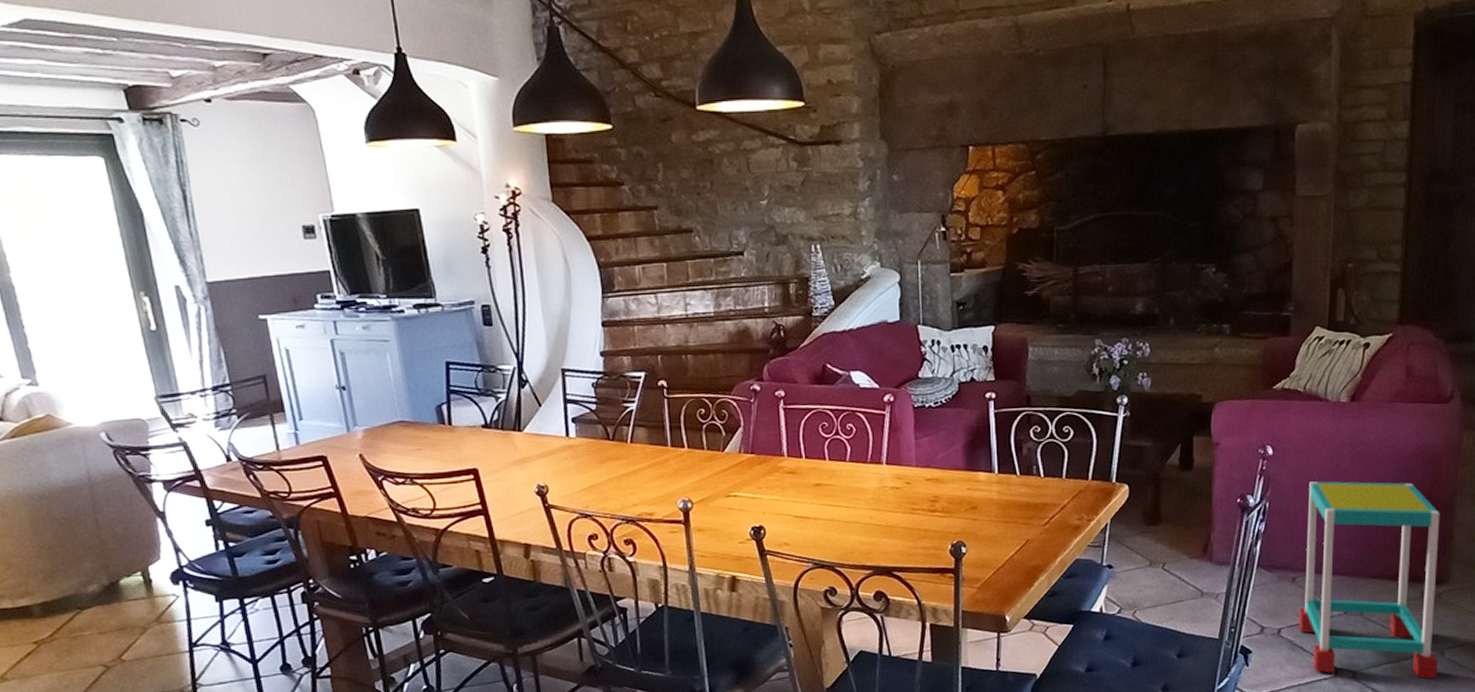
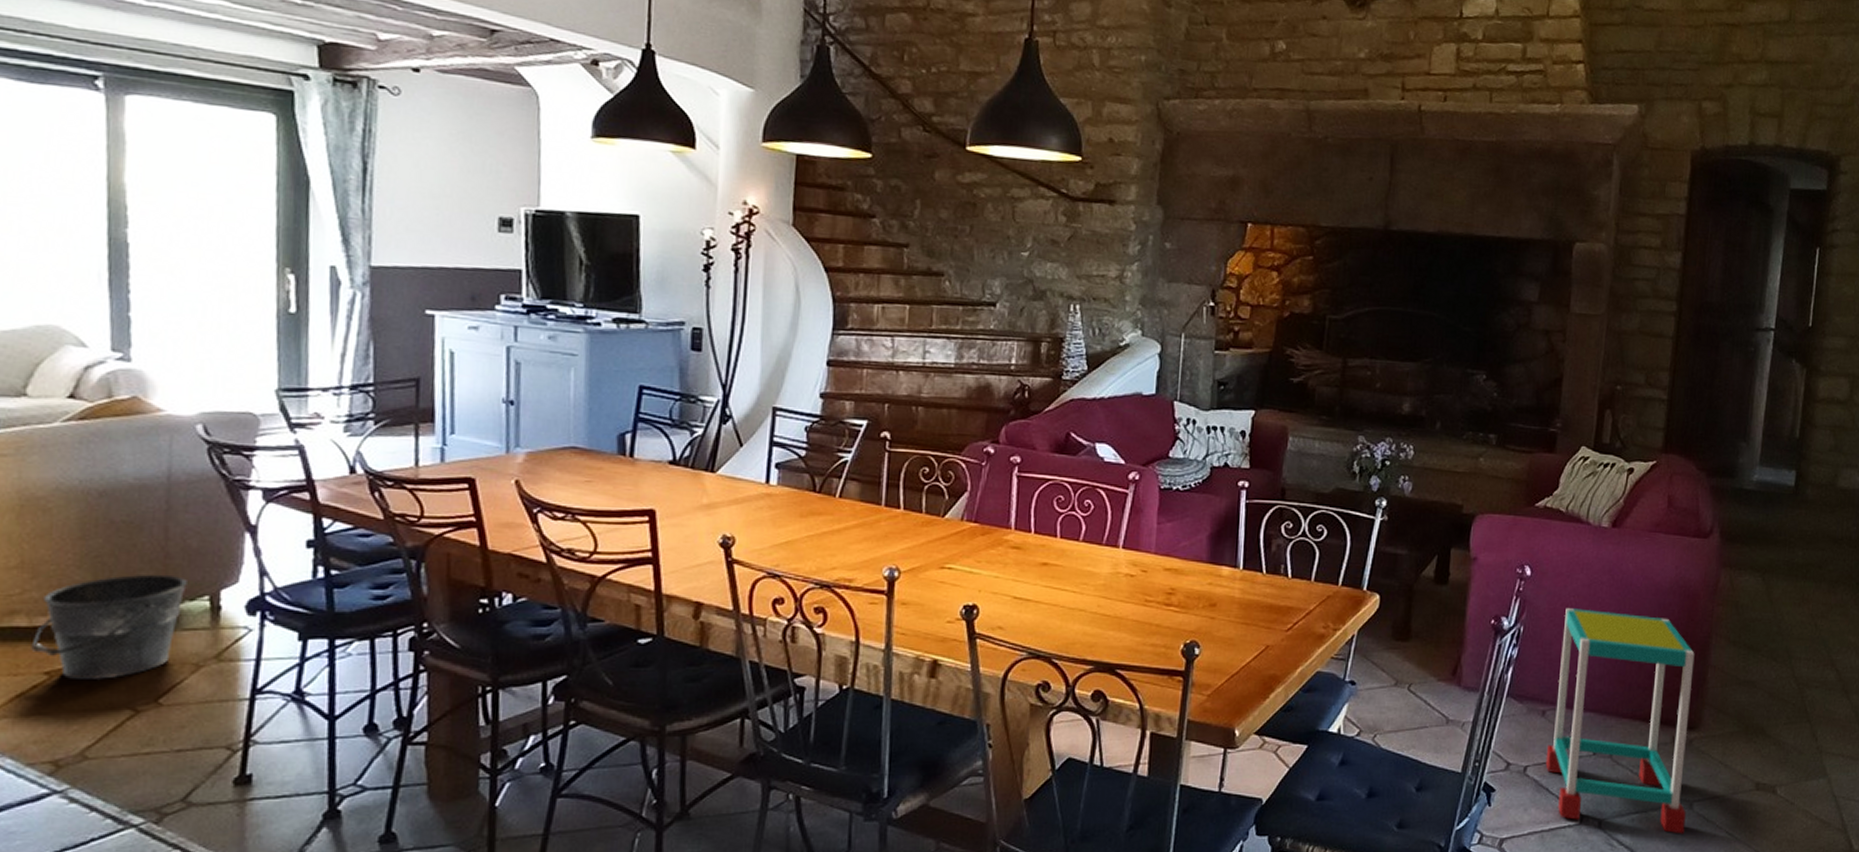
bucket: none [18,557,123,646] -> present [31,574,187,679]

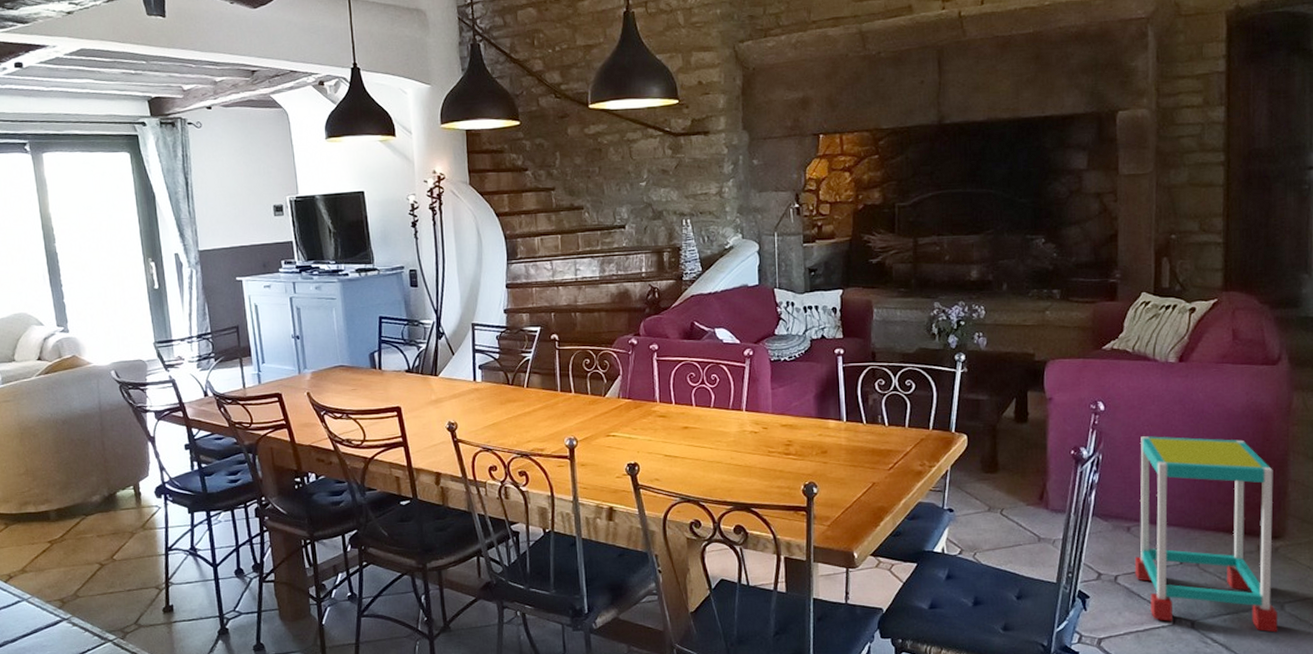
bucket: present [31,574,187,679] -> none [38,473,119,545]

